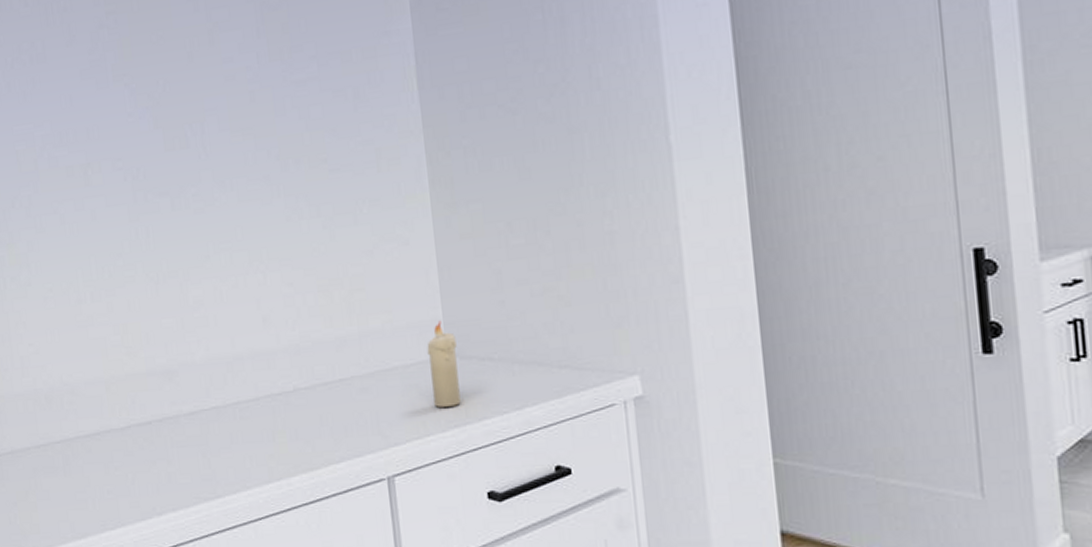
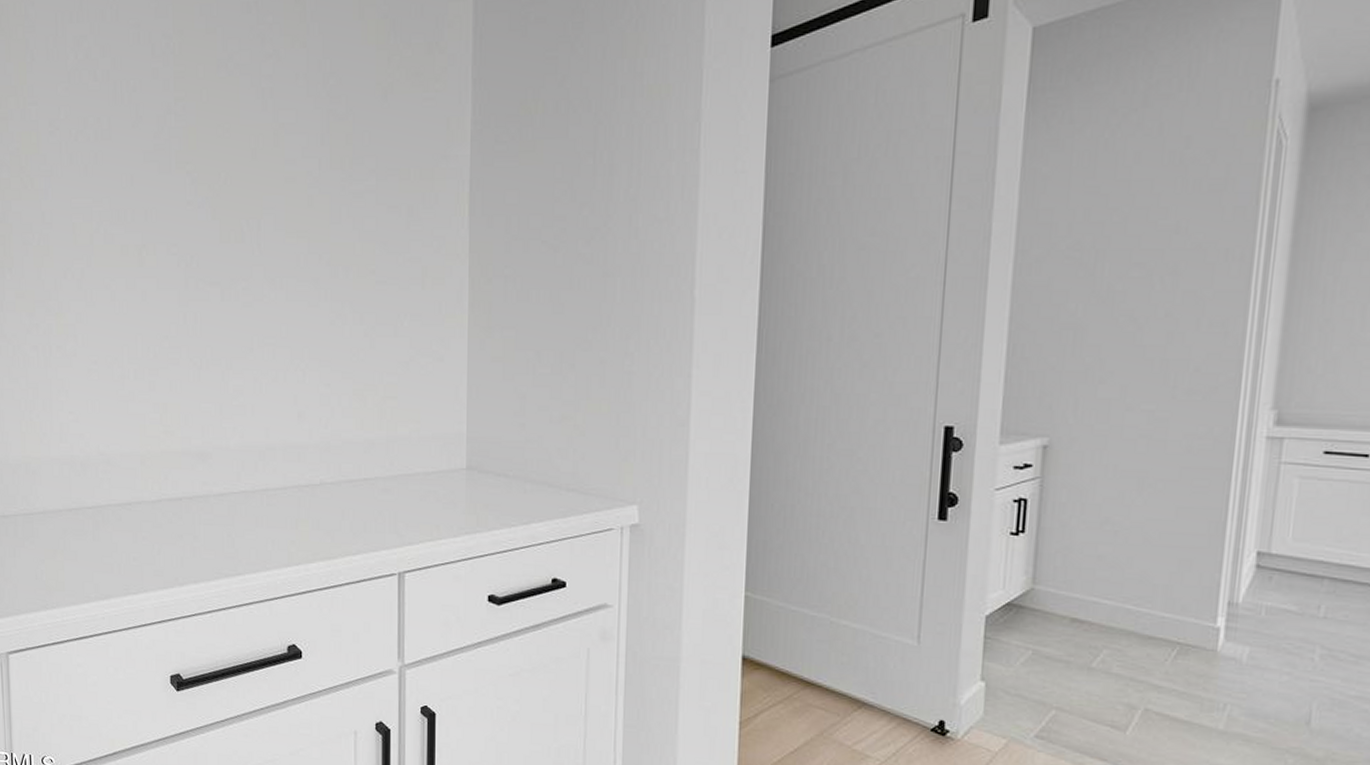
candle: present [427,320,461,407] -> none [449,435,476,515]

